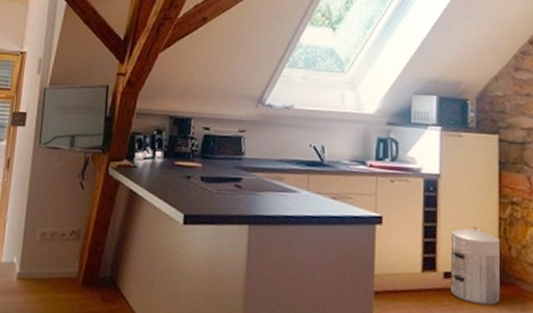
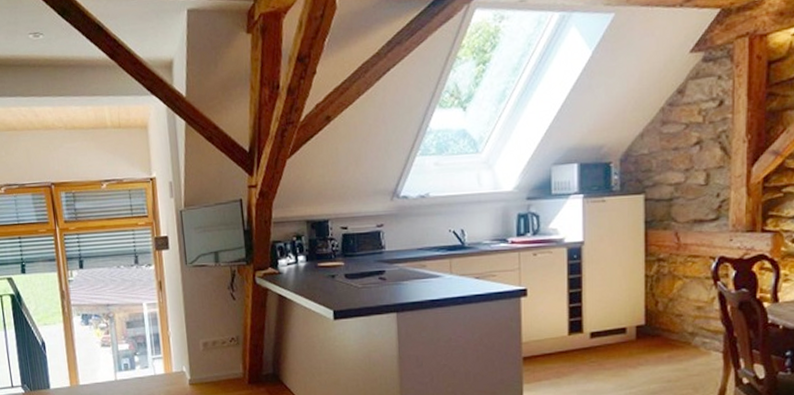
waste bin: present [450,226,500,306] -> none [596,287,646,358]

